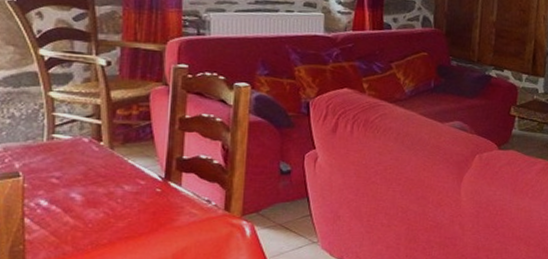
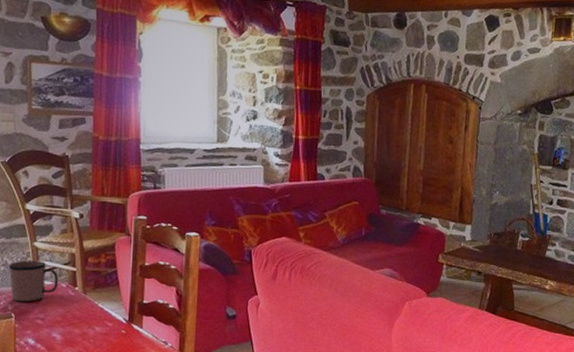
mug: none [15,112,80,159] -> present [8,260,59,302]

